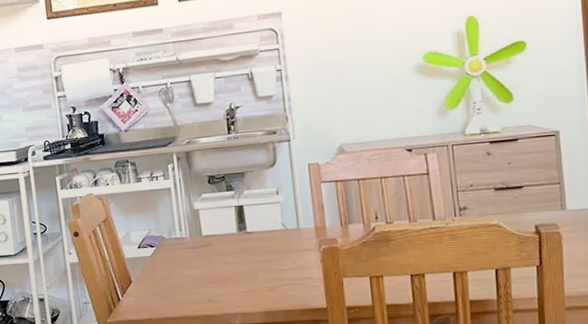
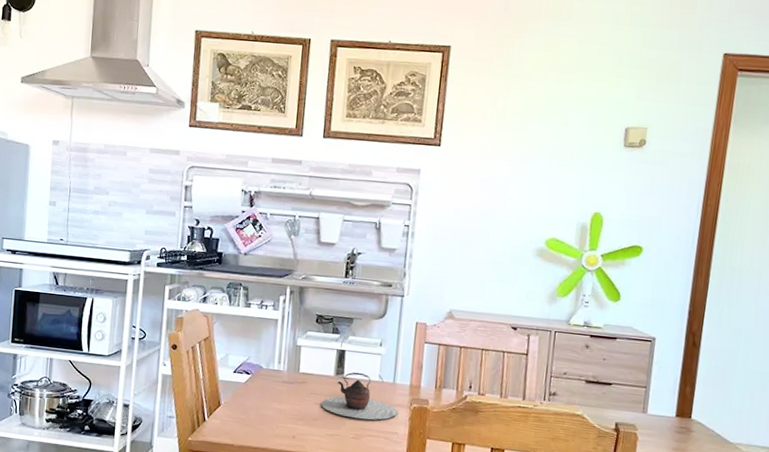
teapot: none [230,224,308,271] -> present [321,372,398,420]

